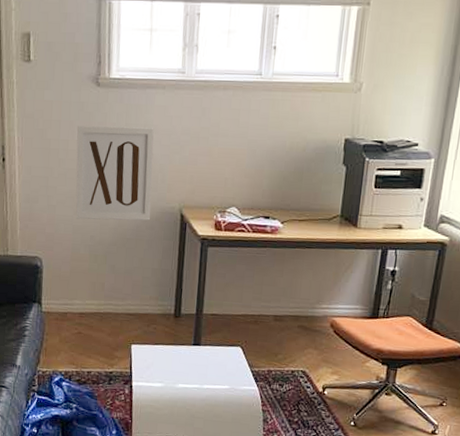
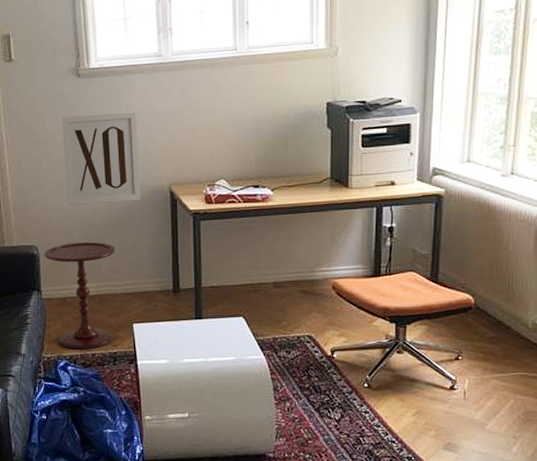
side table: none [48,257,121,367] -> present [44,241,116,350]

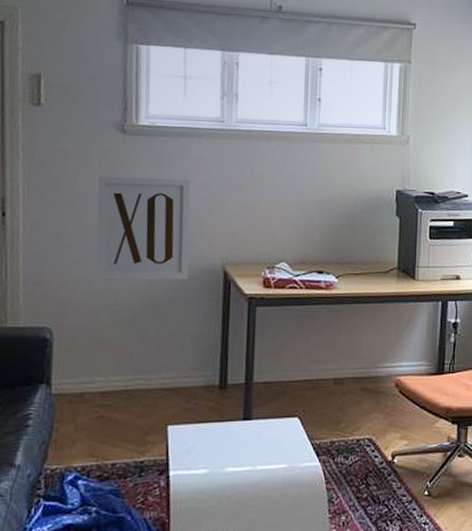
side table: present [44,241,116,350] -> none [60,325,153,458]

